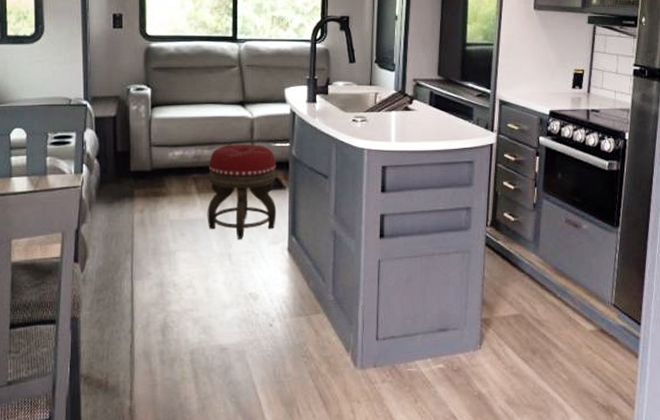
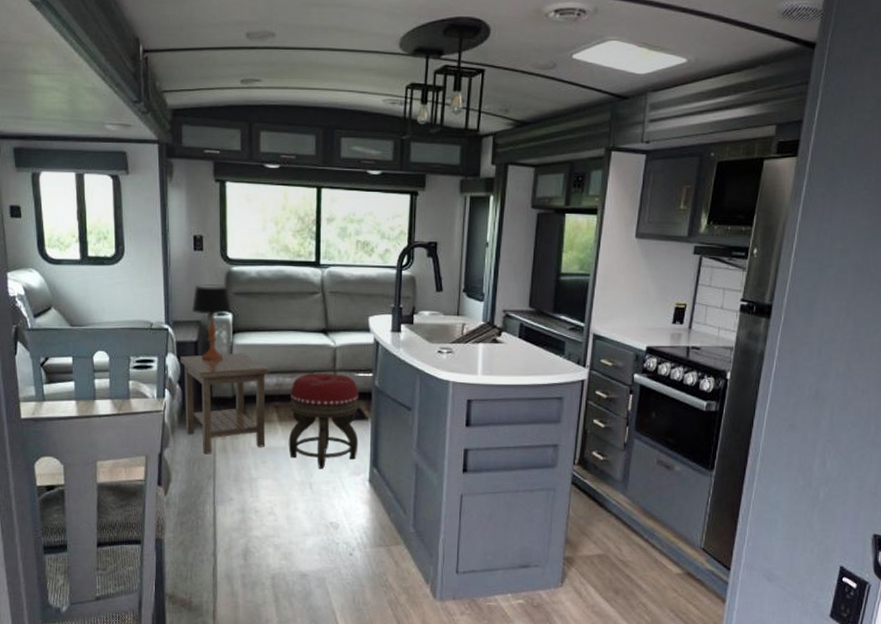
side table: none [98,126,188,229] -> present [180,353,269,454]
table lamp: none [110,60,150,135] -> present [191,284,231,361]

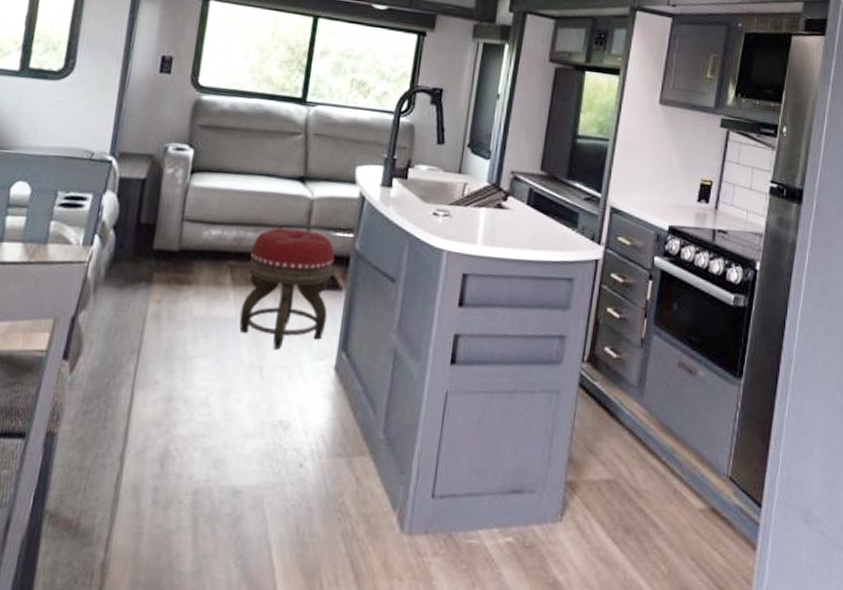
side table: present [180,353,269,454] -> none [112,195,230,322]
table lamp: present [191,284,231,361] -> none [145,112,194,205]

